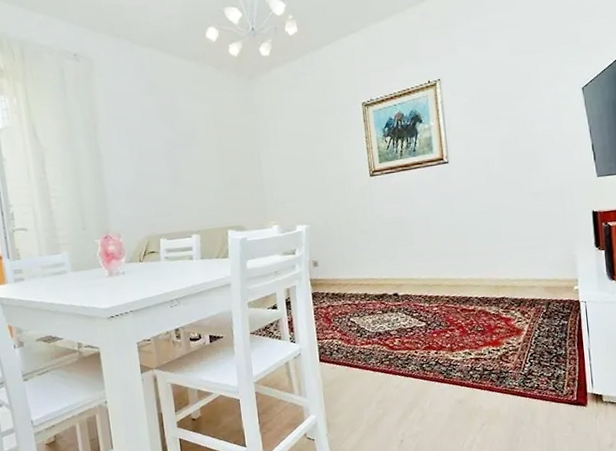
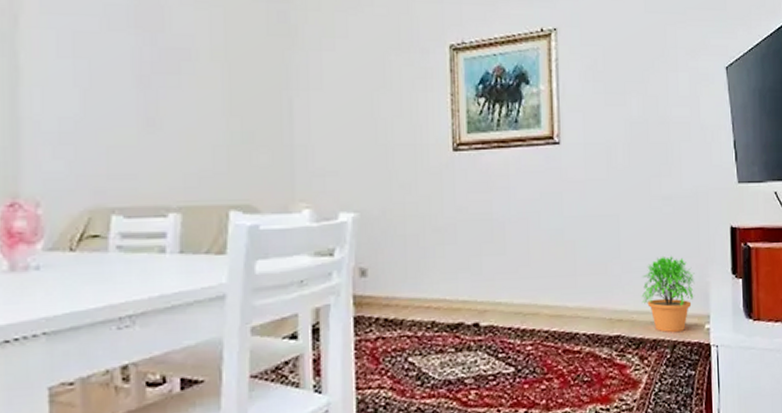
potted plant: none [519,236,564,294] -> present [641,255,695,333]

